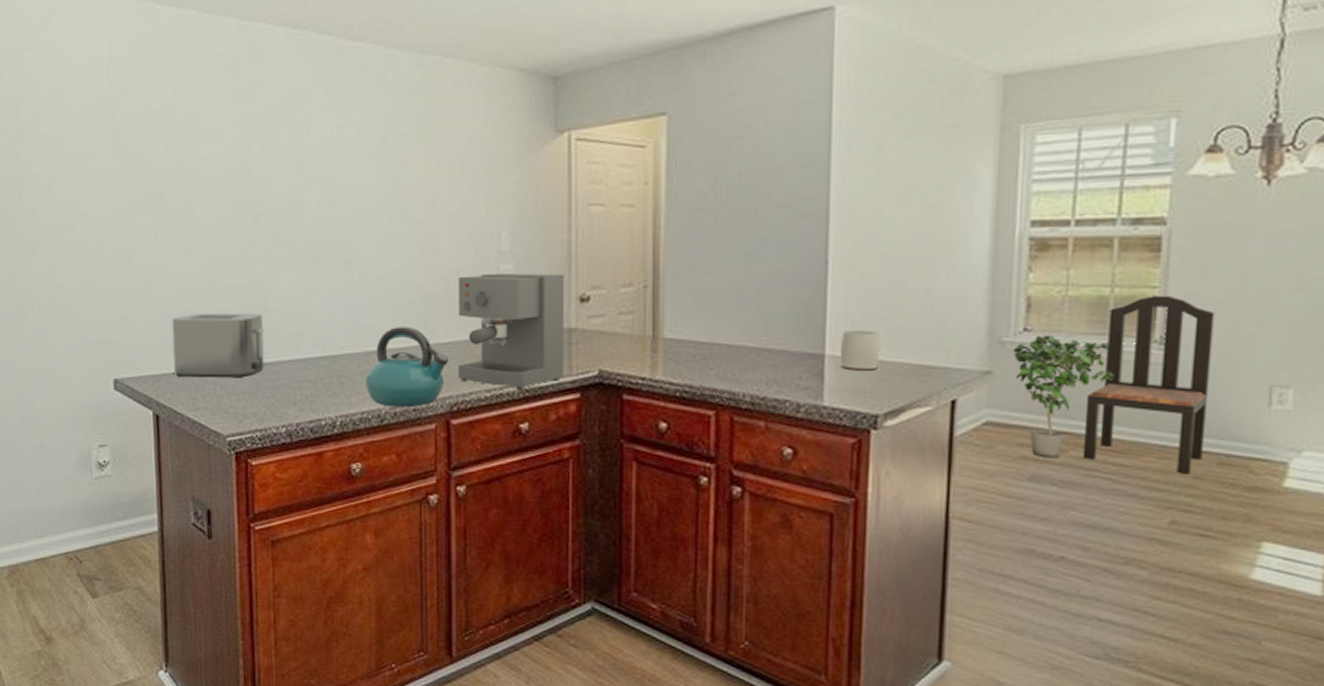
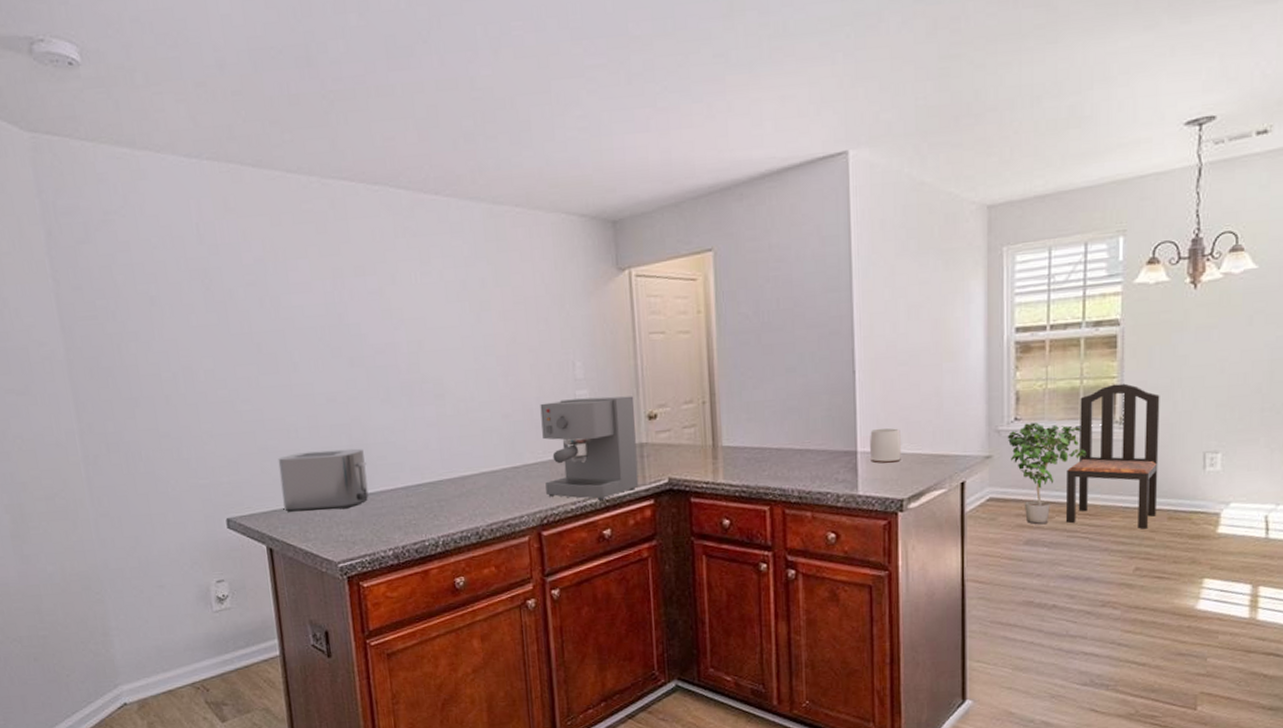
kettle: present [365,325,449,407] -> none [462,450,537,524]

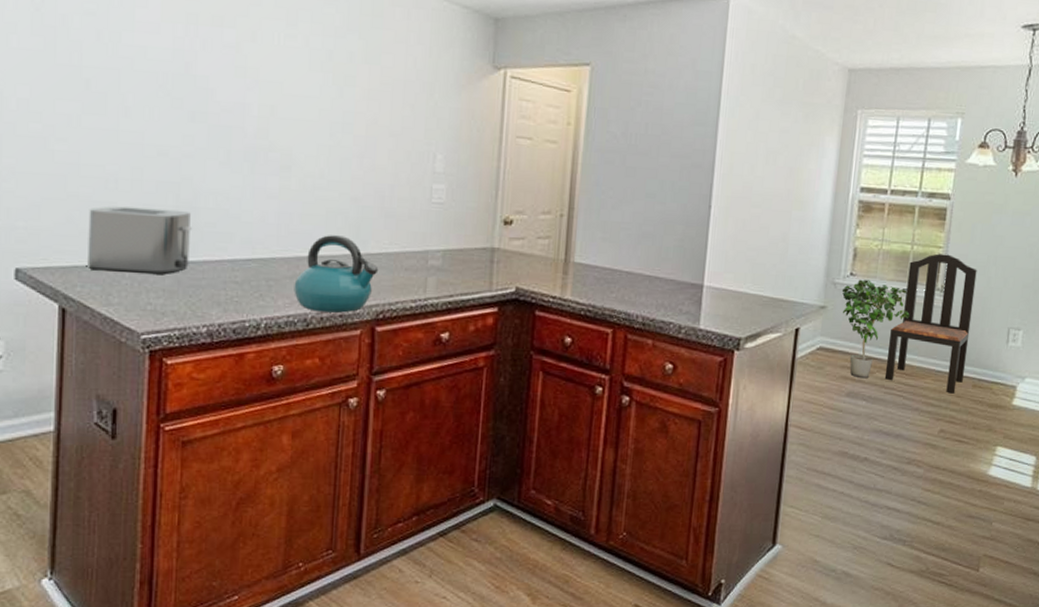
kettle: none [462,450,537,524] -> present [294,234,379,313]
coffee maker: present [540,396,639,500] -> none [386,191,492,301]
mug: present [870,428,902,464] -> none [715,265,747,302]

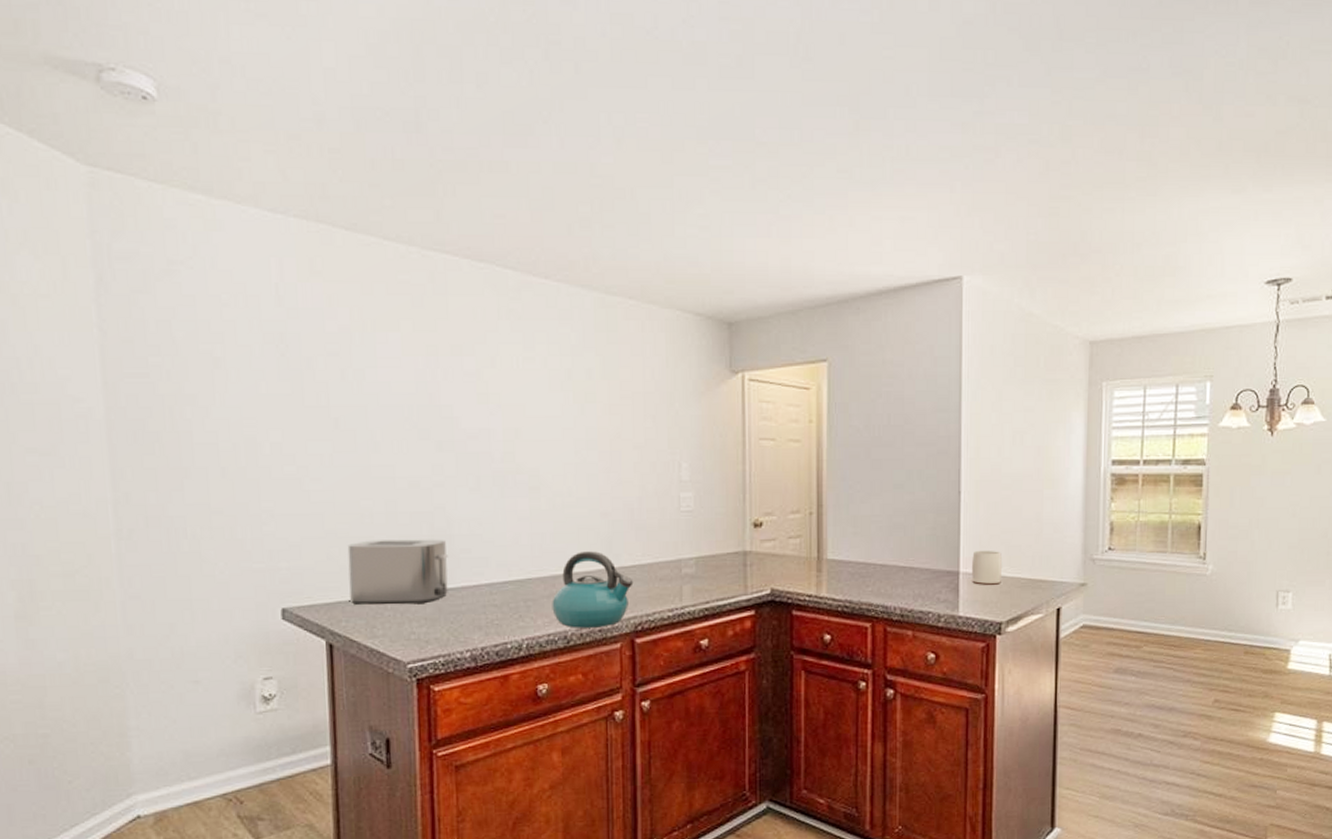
mug: none [715,265,747,302] -> present [972,550,1003,586]
potted plant: present [841,279,910,379] -> none [1101,553,1173,654]
dining chair: present [884,253,977,394] -> none [1152,521,1240,662]

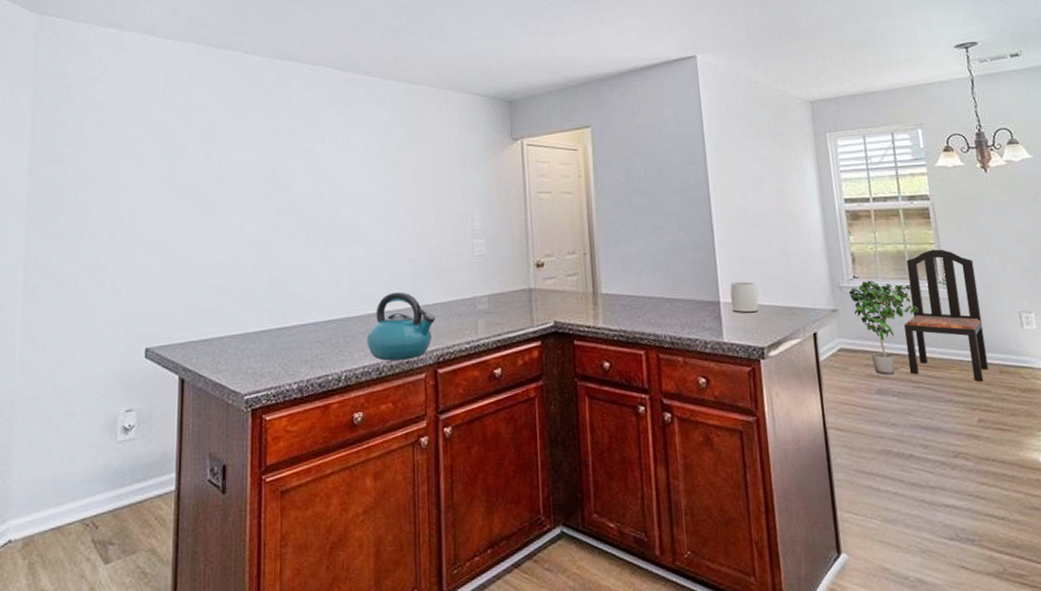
toaster: present [347,539,448,605] -> none [201,285,282,344]
potted plant: none [1101,553,1173,654] -> present [848,281,919,375]
dining chair: none [1152,521,1240,662] -> present [904,249,989,382]

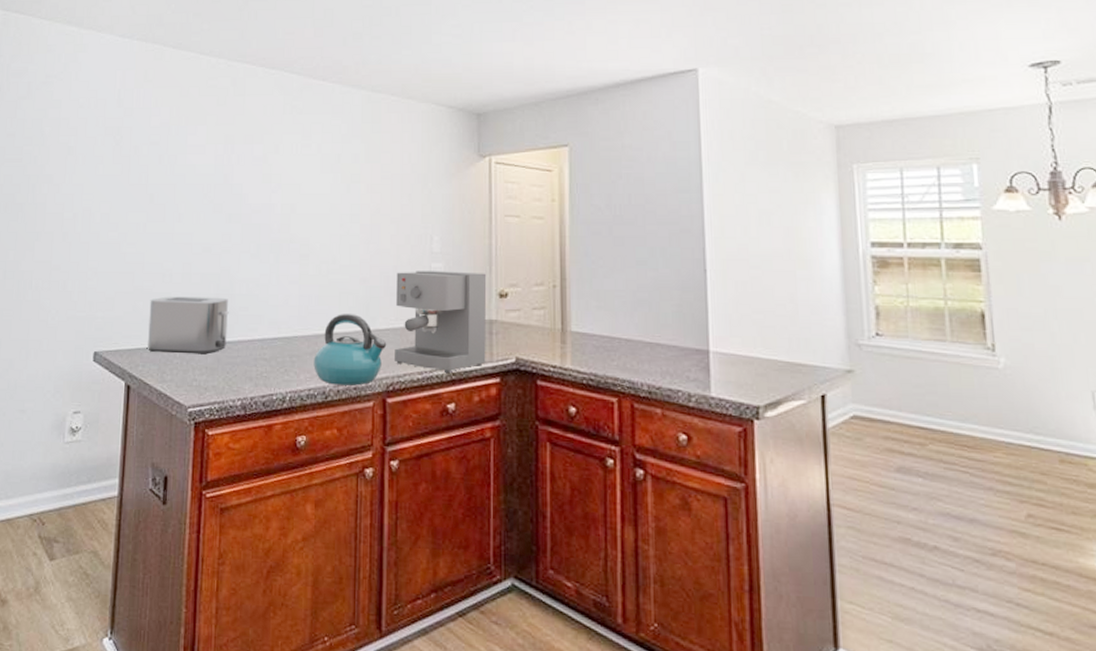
toaster: none [201,285,282,344] -> present [148,296,229,355]
coffee maker: none [442,245,527,340] -> present [395,271,487,372]
mug: present [730,281,759,314] -> none [722,329,757,367]
potted plant: present [848,281,919,375] -> none [869,340,959,452]
dining chair: present [904,249,989,382] -> none [938,309,1046,470]

